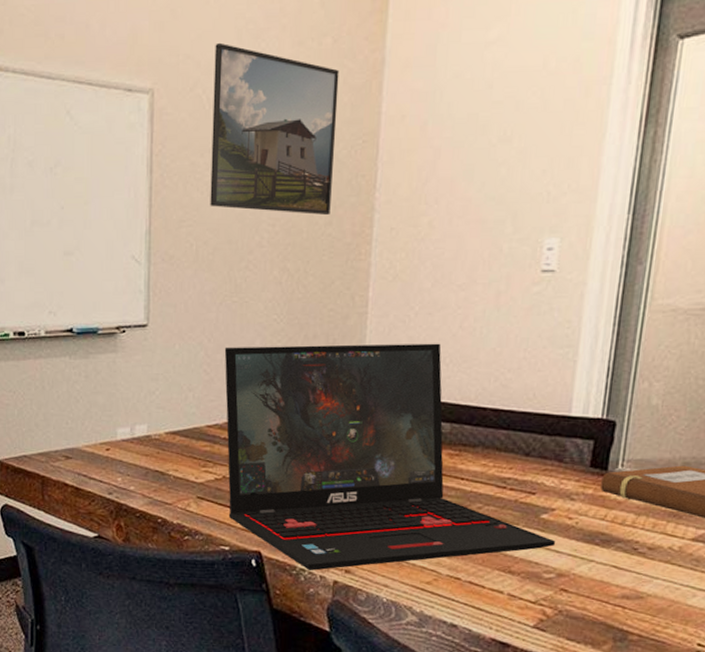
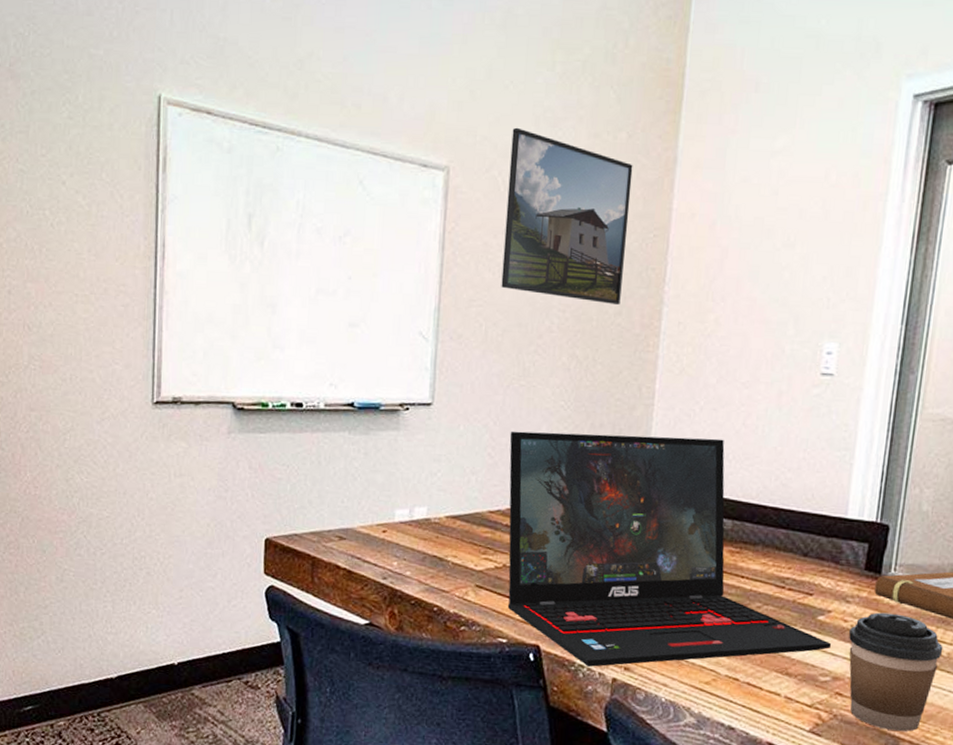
coffee cup: none [574,508,675,626] -> present [849,612,944,732]

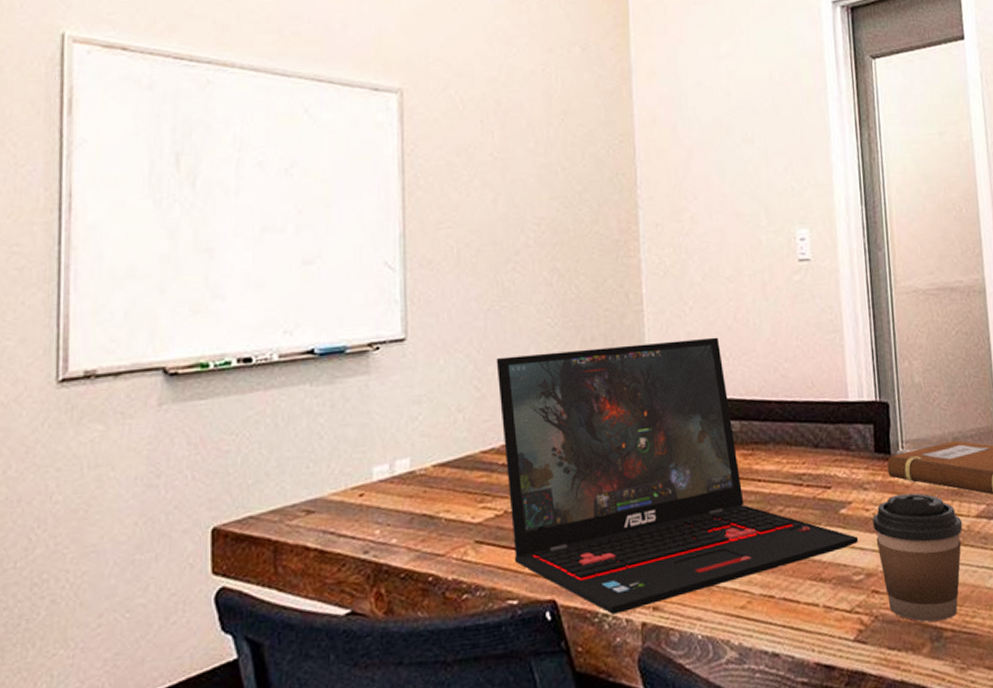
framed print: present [501,127,633,306] -> none [465,47,595,214]

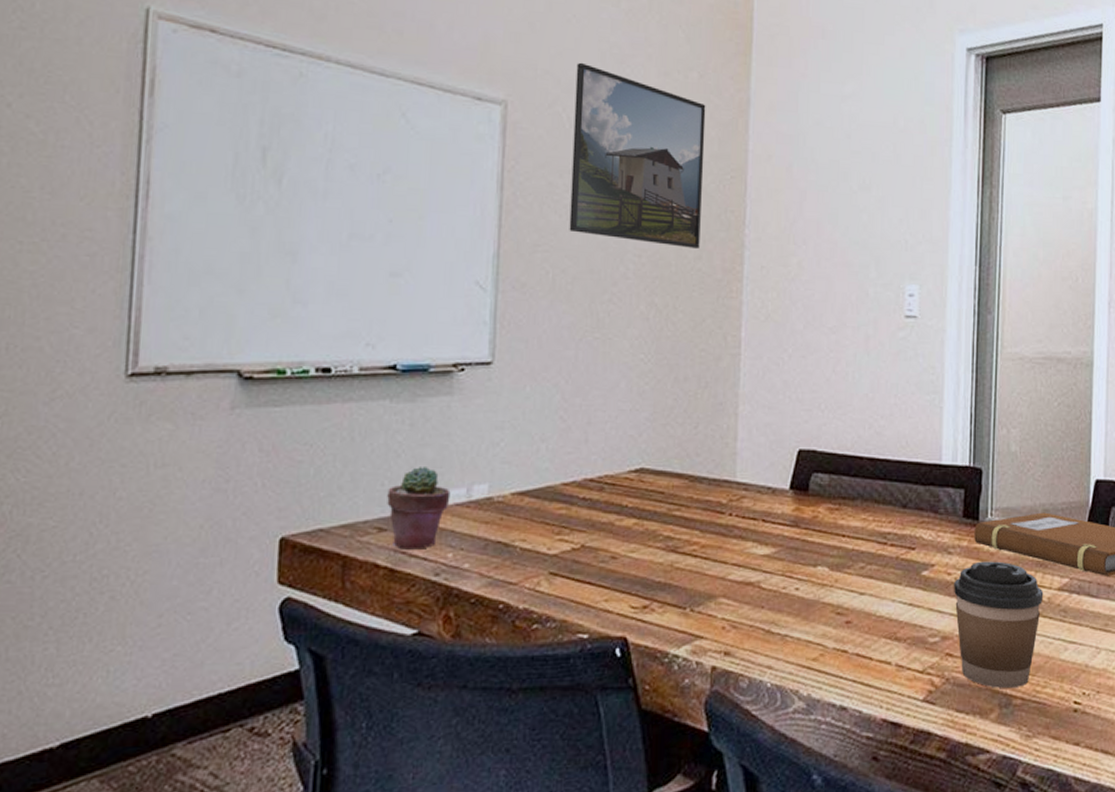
potted succulent: none [313,446,374,530] -> present [387,467,451,550]
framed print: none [465,47,595,214] -> present [569,62,706,250]
laptop: present [496,337,859,614] -> none [584,387,938,656]

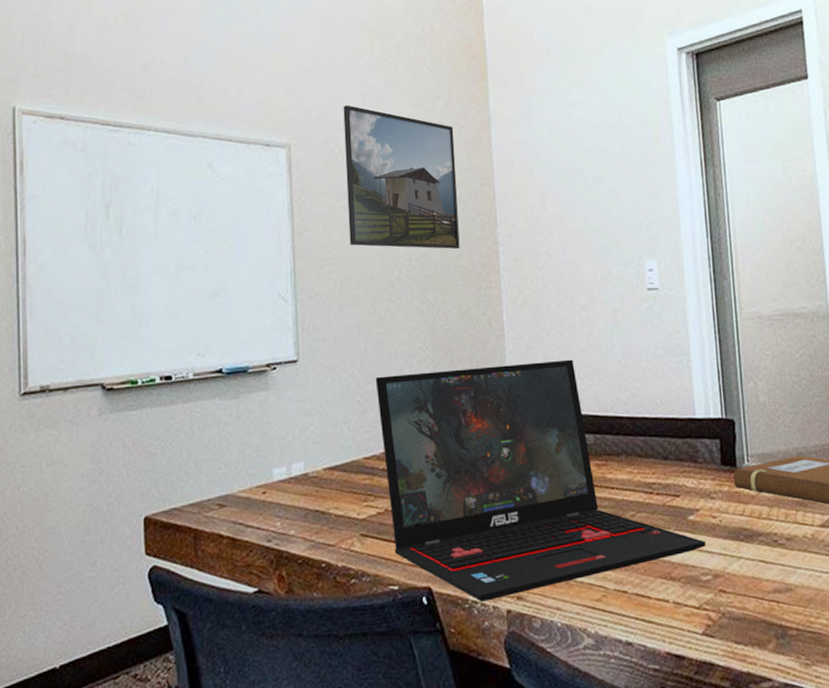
potted succulent: present [387,467,451,550] -> none [224,451,274,521]
laptop: none [584,387,938,656] -> present [375,359,707,602]
coffee cup: present [954,561,1044,689] -> none [719,503,807,621]

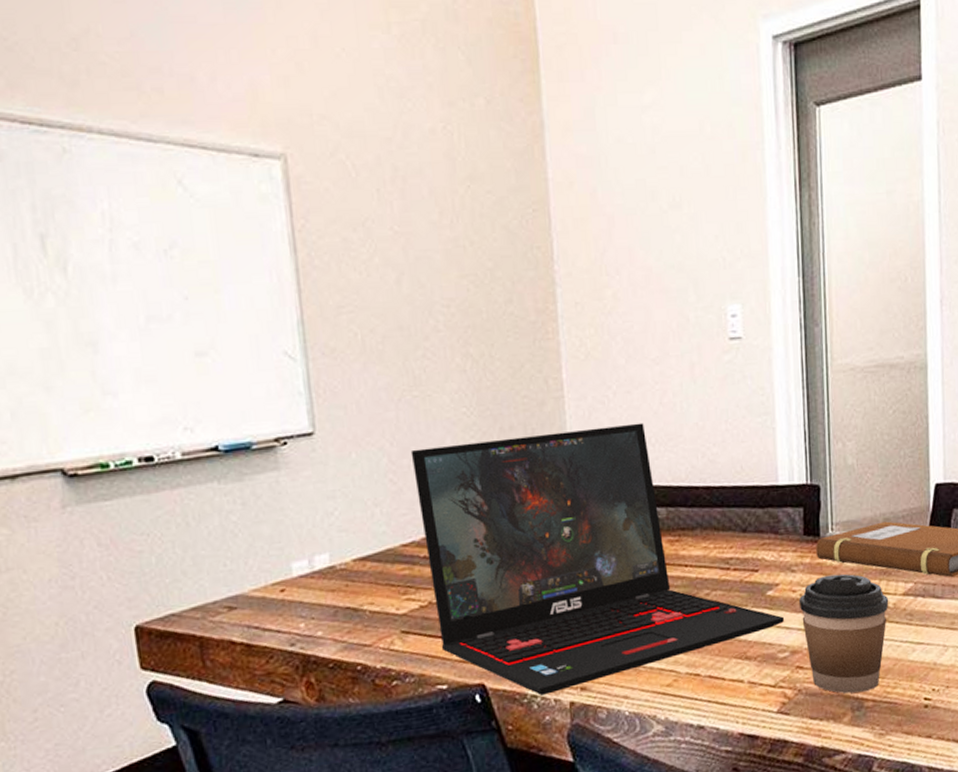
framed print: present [343,105,460,250] -> none [353,101,509,293]
coffee cup: none [719,503,807,621] -> present [799,574,889,694]

